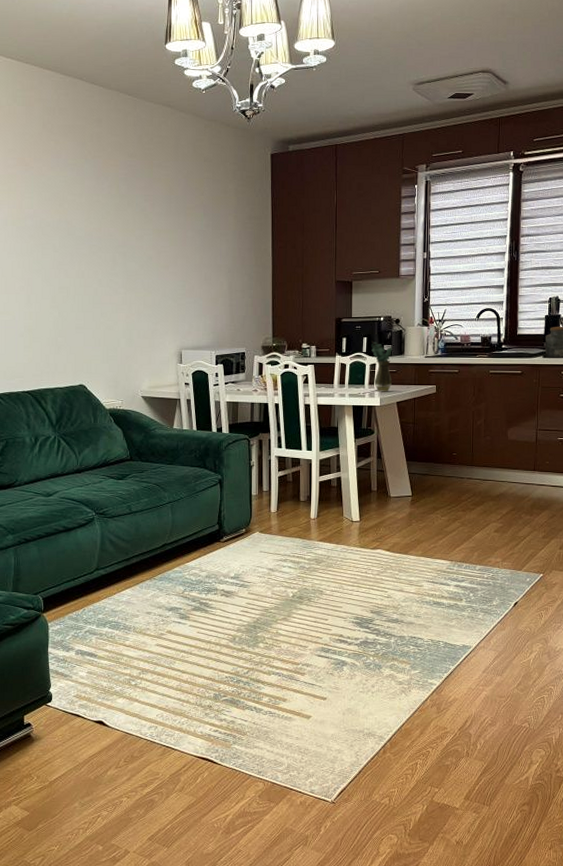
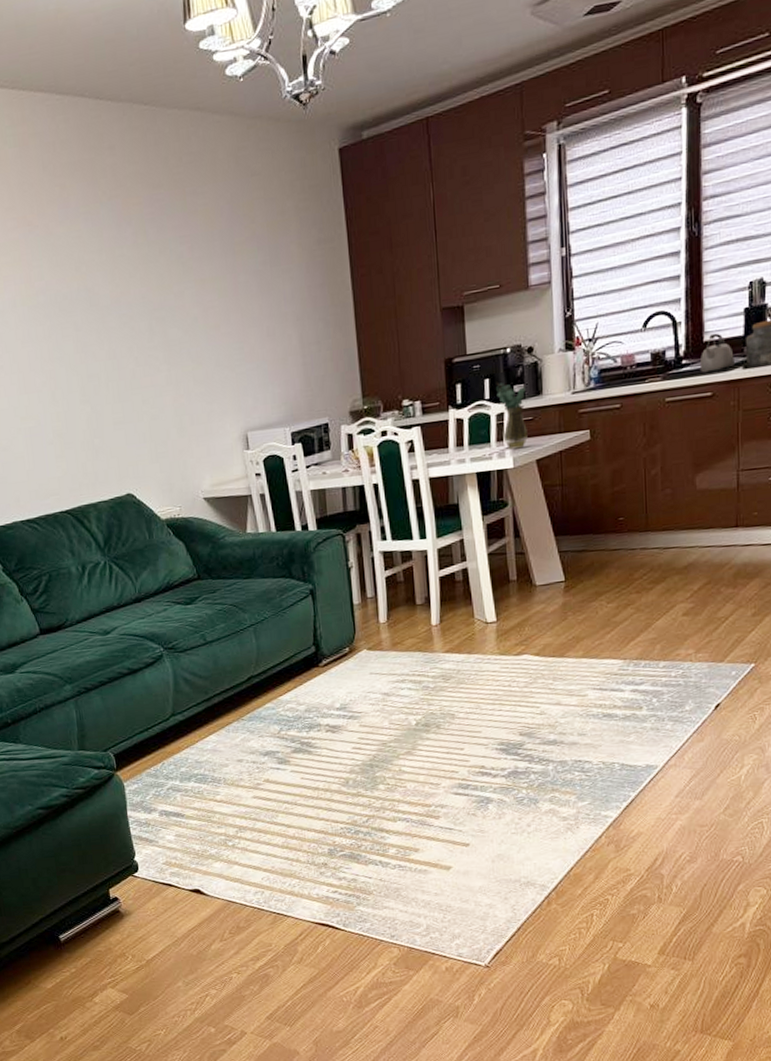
kettle: none [514,329,537,356] -> present [699,333,734,373]

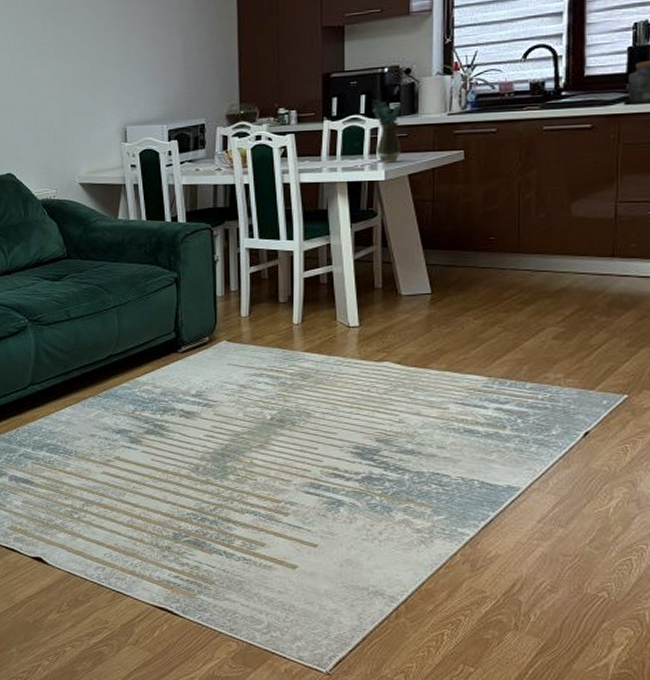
kettle: present [699,333,734,373] -> none [579,68,616,106]

